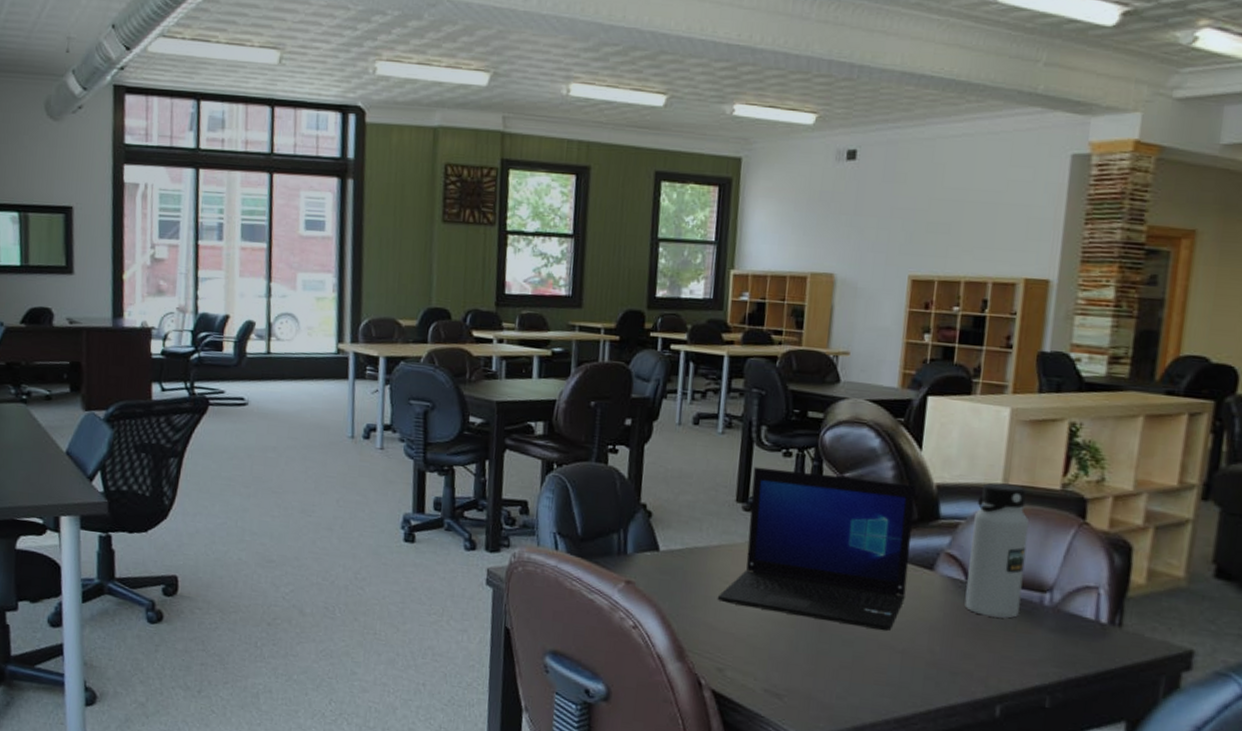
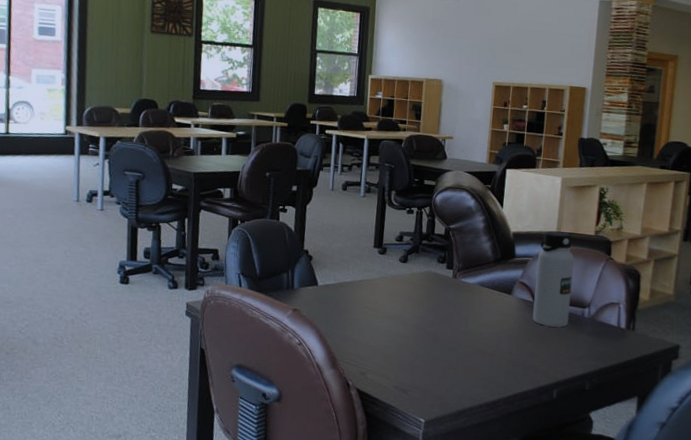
laptop: present [717,466,916,632] -> none [360,221,499,340]

